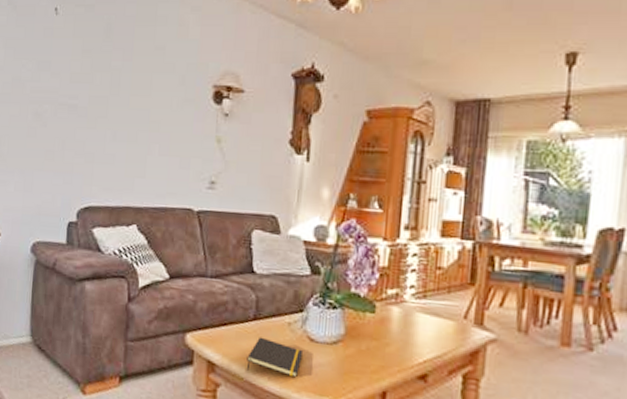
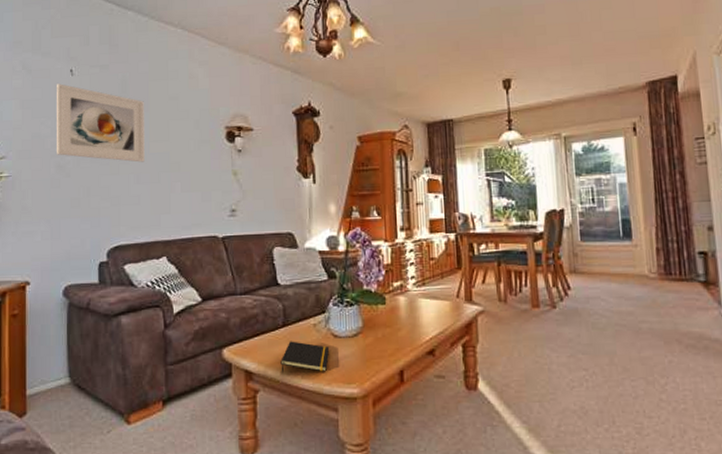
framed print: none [35,23,128,118] -> present [57,84,145,163]

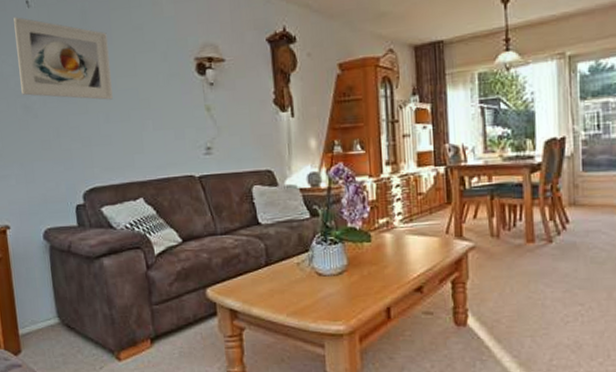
notepad: present [280,341,329,374] -> none [265,280,314,313]

